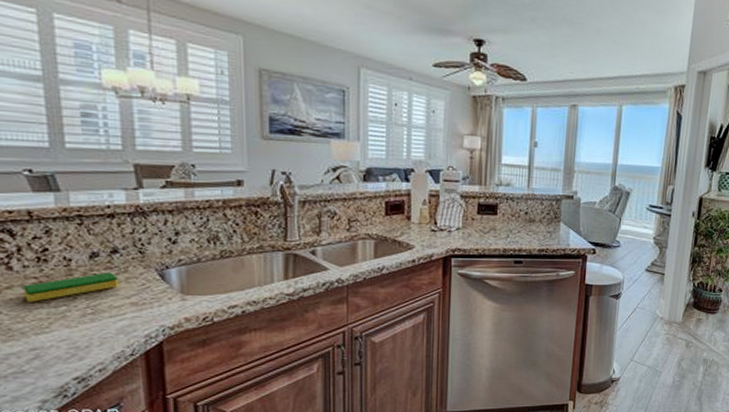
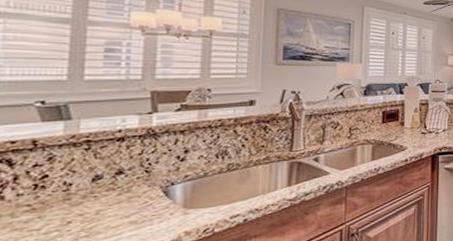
dish sponge: present [23,272,119,302] -> none [12,193,120,231]

